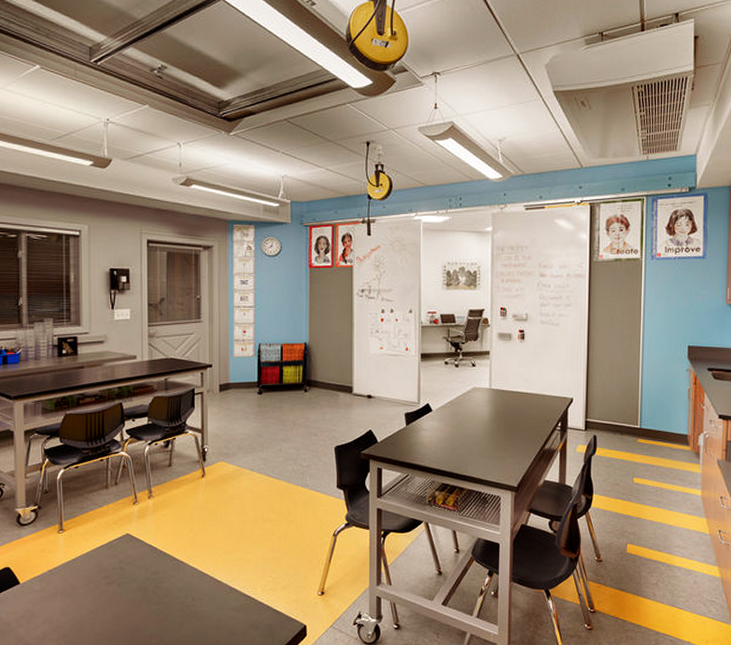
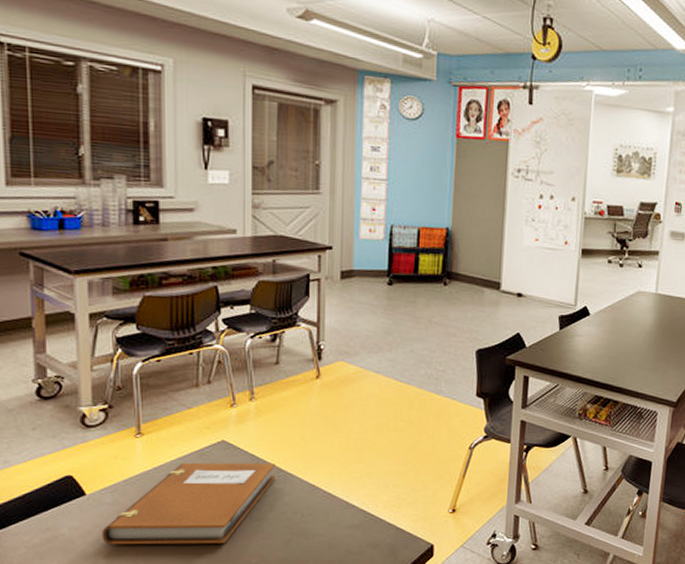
notebook: none [31,553,171,628] -> present [102,462,276,545]

